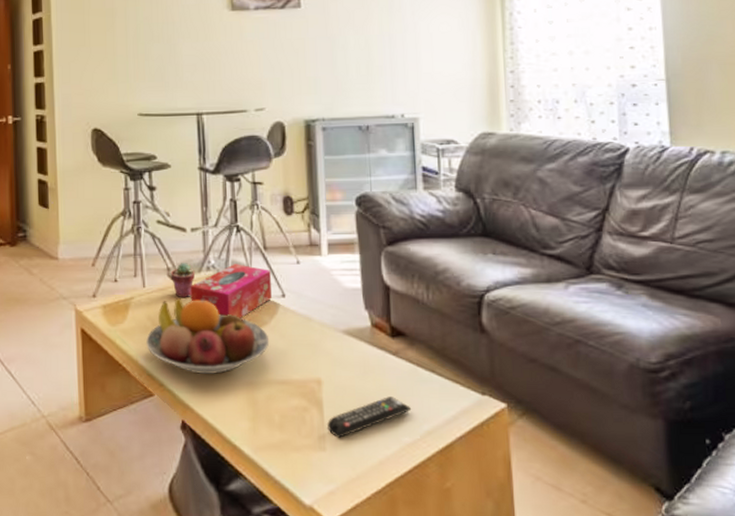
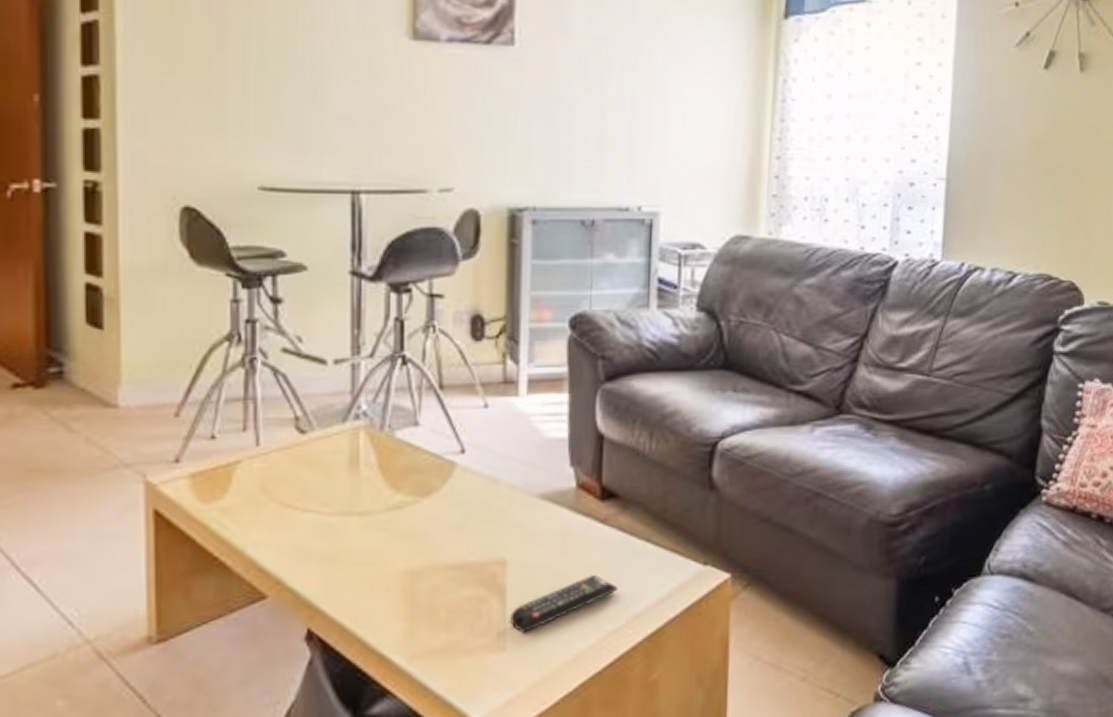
fruit bowl: present [145,297,270,375] -> none [256,458,440,565]
potted succulent: present [170,263,196,298] -> none [299,409,338,460]
tissue box: present [190,264,272,318] -> none [328,409,447,484]

